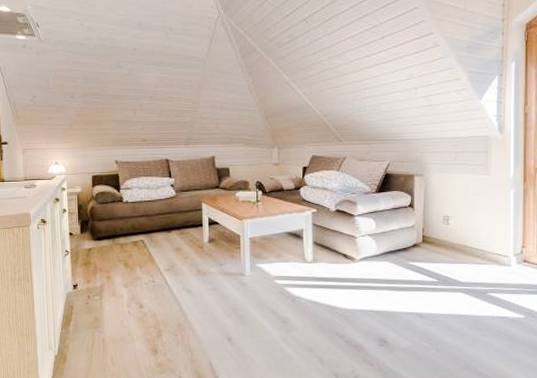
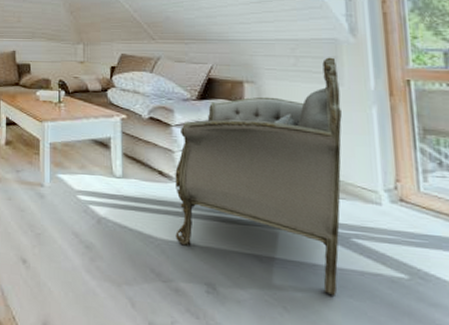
armchair: none [356,152,488,337] -> present [175,57,342,296]

